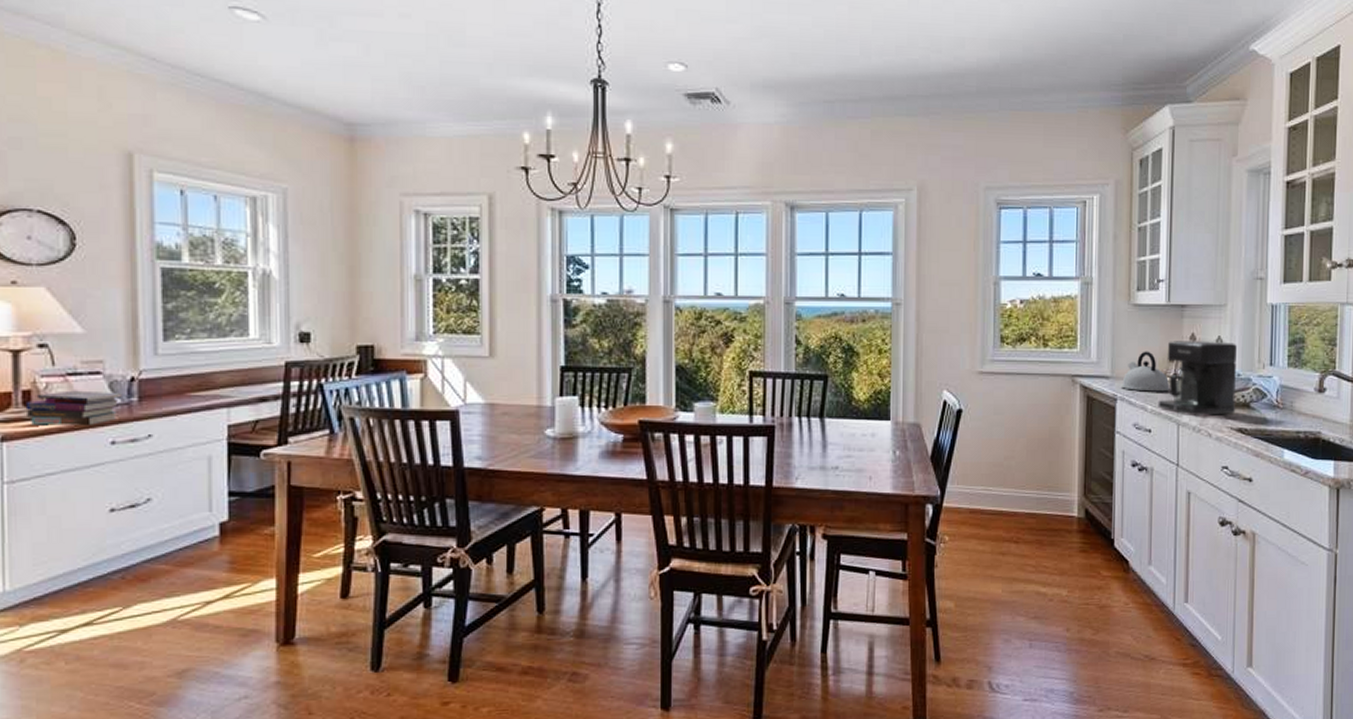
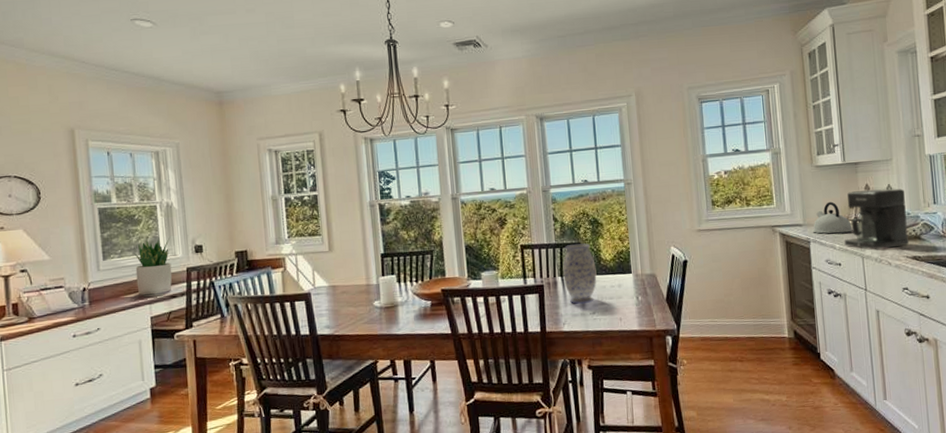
books: present [25,390,122,426] -> none [14,300,78,328]
planter: none [210,316,264,395] -> present [134,237,173,295]
vase: none [802,376,845,455] -> present [563,243,597,305]

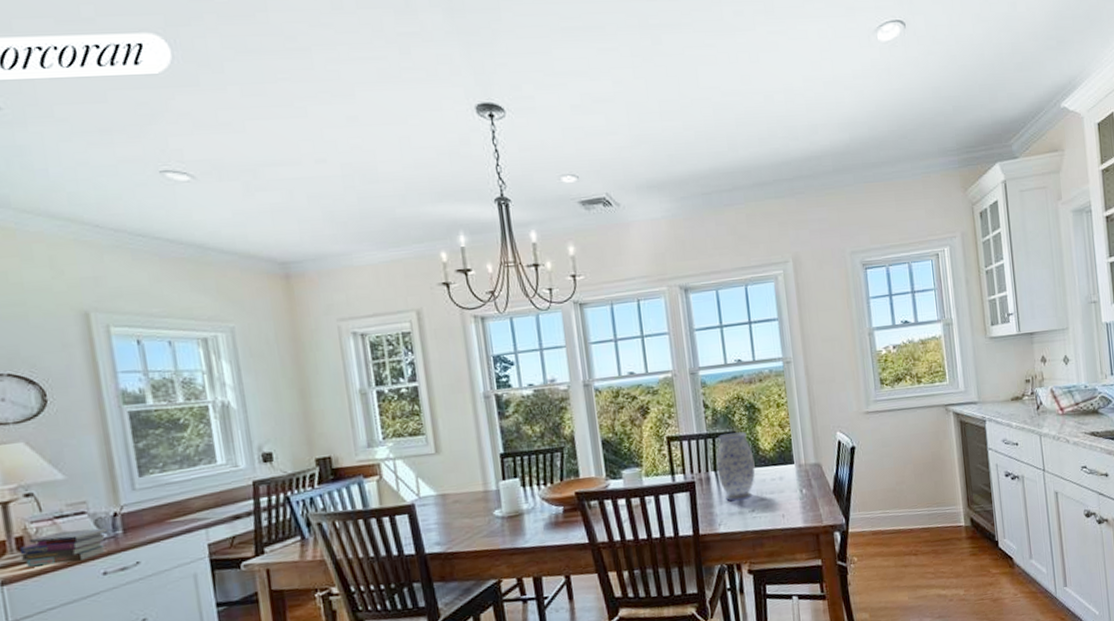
books: none [14,300,78,328] -> present [19,528,108,568]
planter: present [134,237,173,295] -> none [181,445,235,518]
kettle: present [812,201,853,234] -> none [987,376,1030,412]
coffee maker: present [844,188,910,249] -> none [1020,360,1087,426]

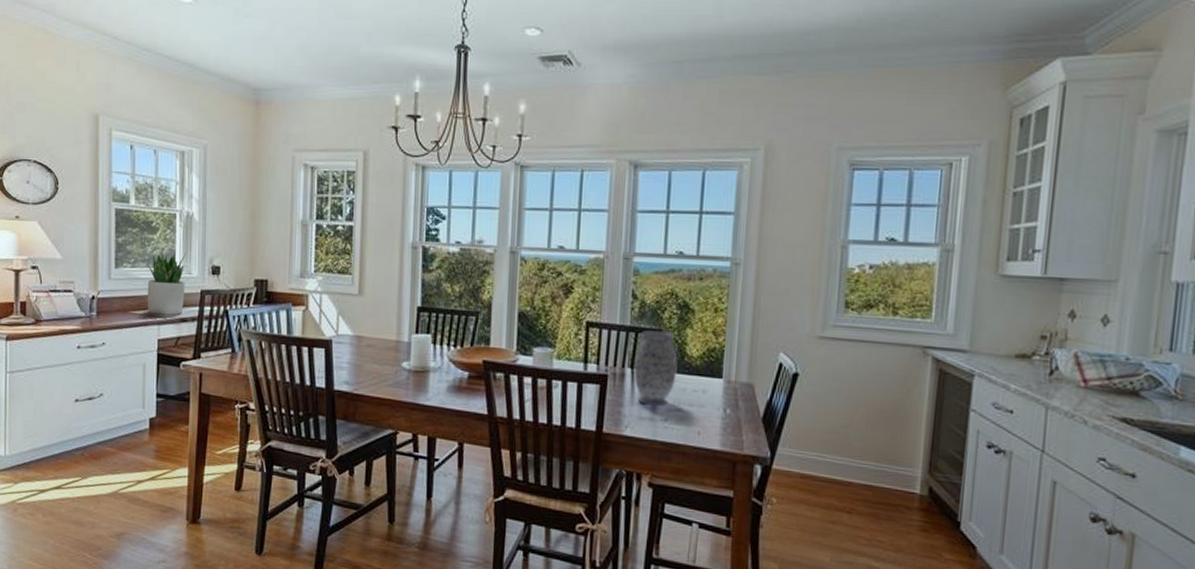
books: present [19,528,108,568] -> none [22,304,86,332]
planter: none [181,445,235,518] -> present [147,251,186,315]

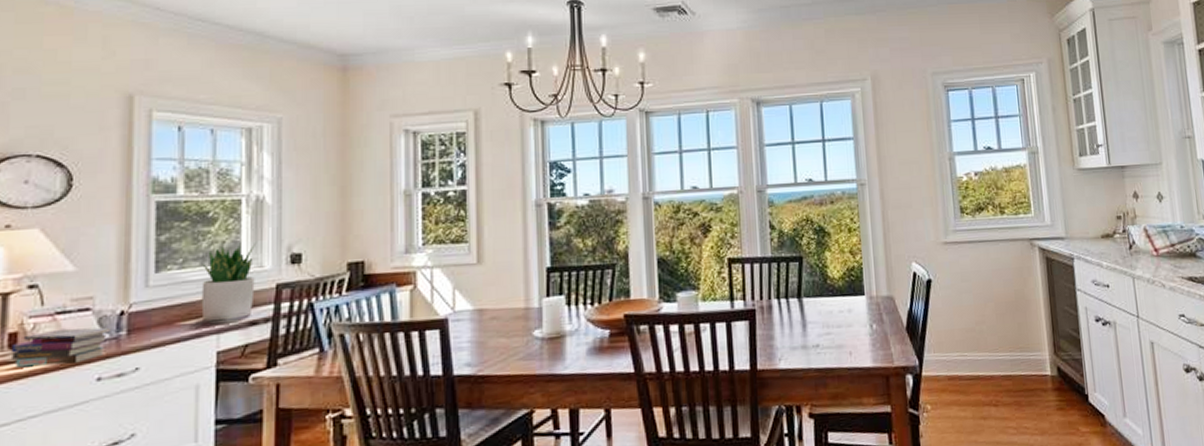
books: none [22,304,86,332] -> present [10,327,111,368]
vase: present [634,330,678,407] -> none [780,257,822,335]

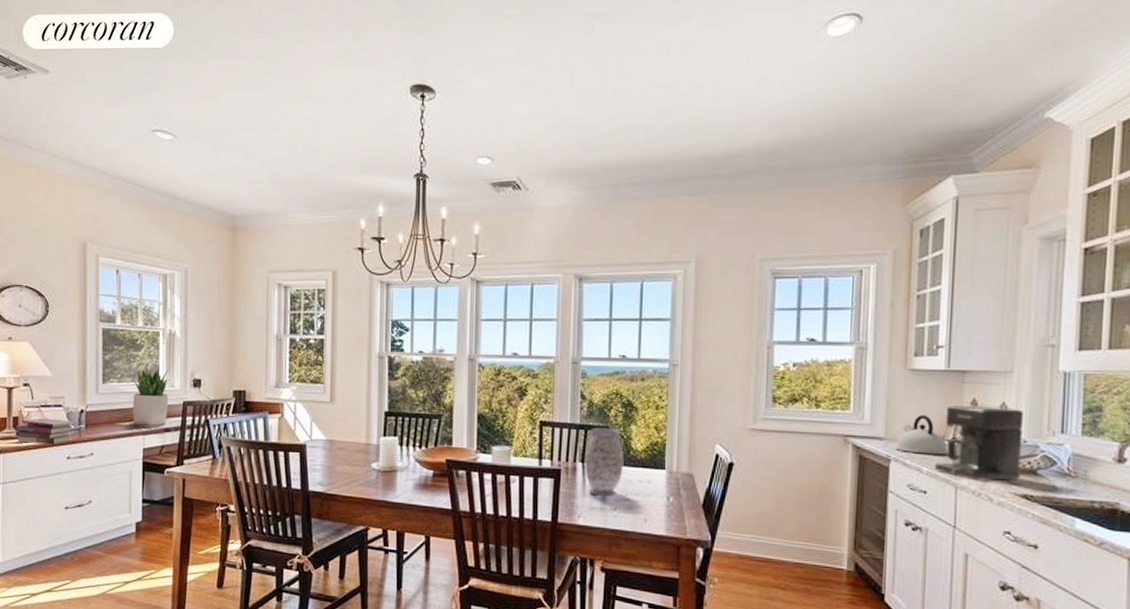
vase: none [780,257,822,335] -> present [585,427,624,498]
kettle: none [1076,211,1121,249] -> present [895,414,948,455]
coffee maker: none [1112,197,1184,268] -> present [934,405,1025,480]

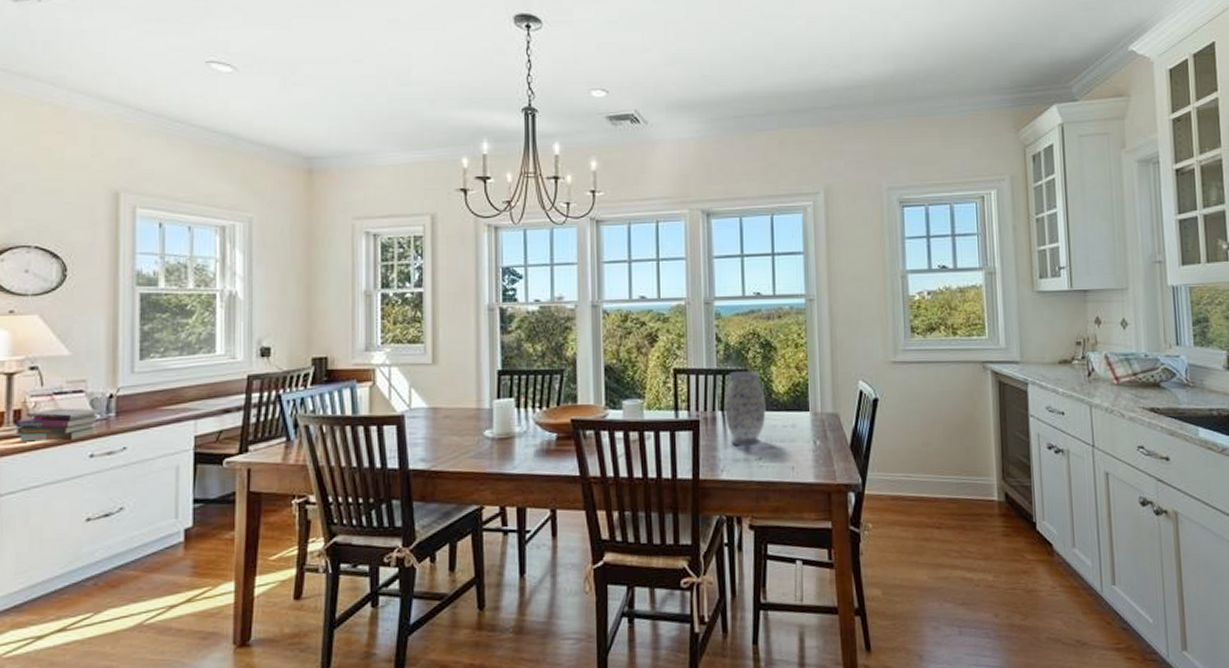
planter: present [133,366,169,426] -> none [180,334,229,408]
kettle: present [895,414,948,455] -> none [1031,335,1079,375]
coffee maker: present [934,405,1025,480] -> none [1068,323,1147,397]

